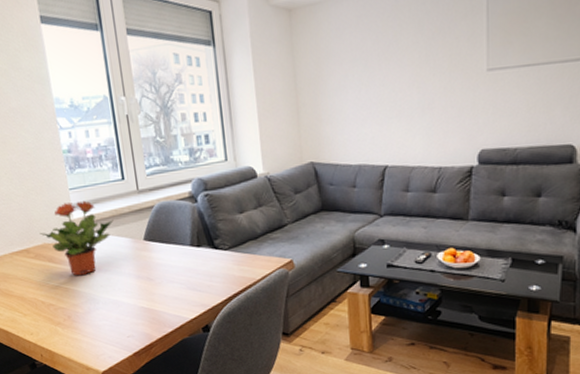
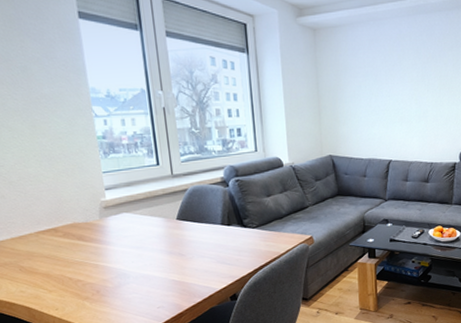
potted plant: present [40,200,114,276] -> none [69,183,147,253]

